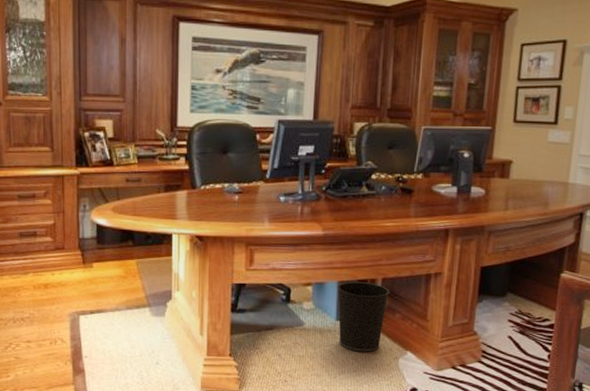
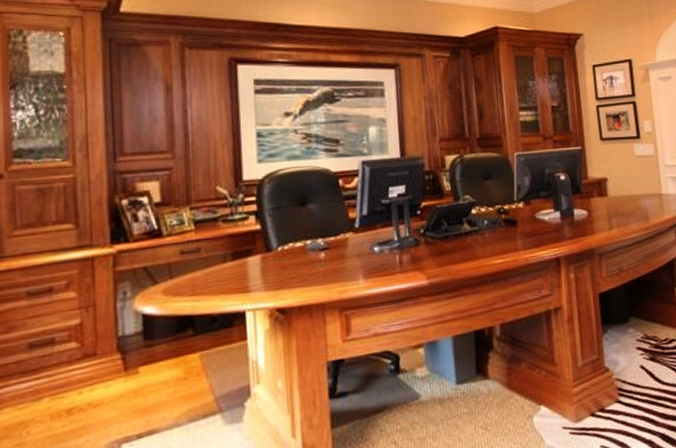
wastebasket: present [338,281,390,352] -> none [452,331,510,418]

